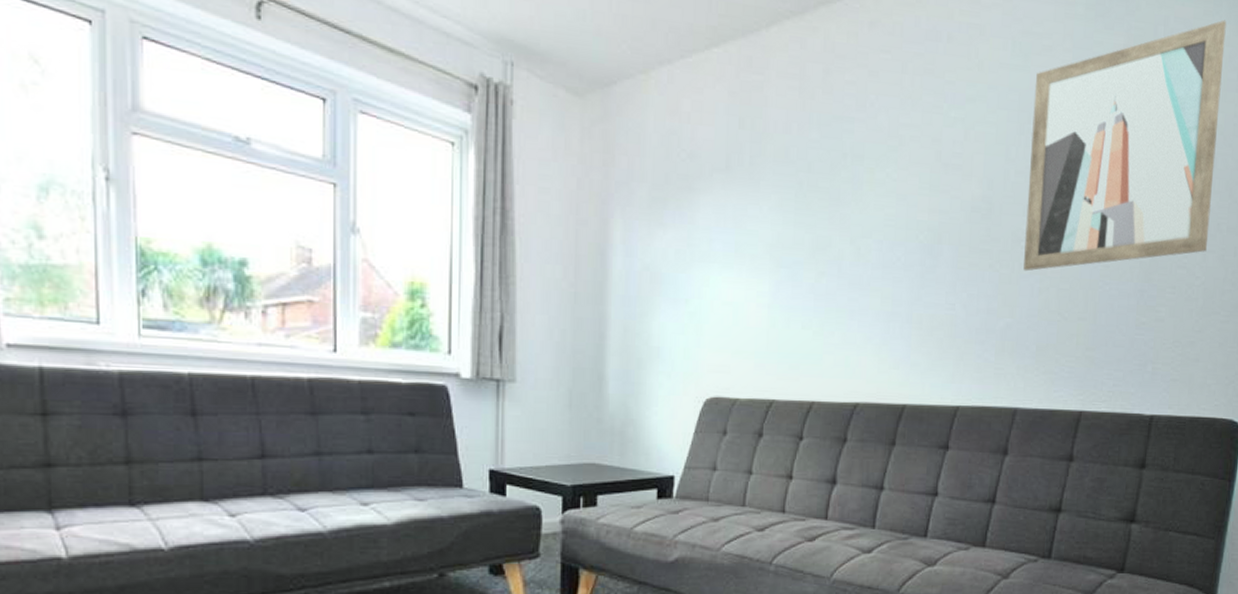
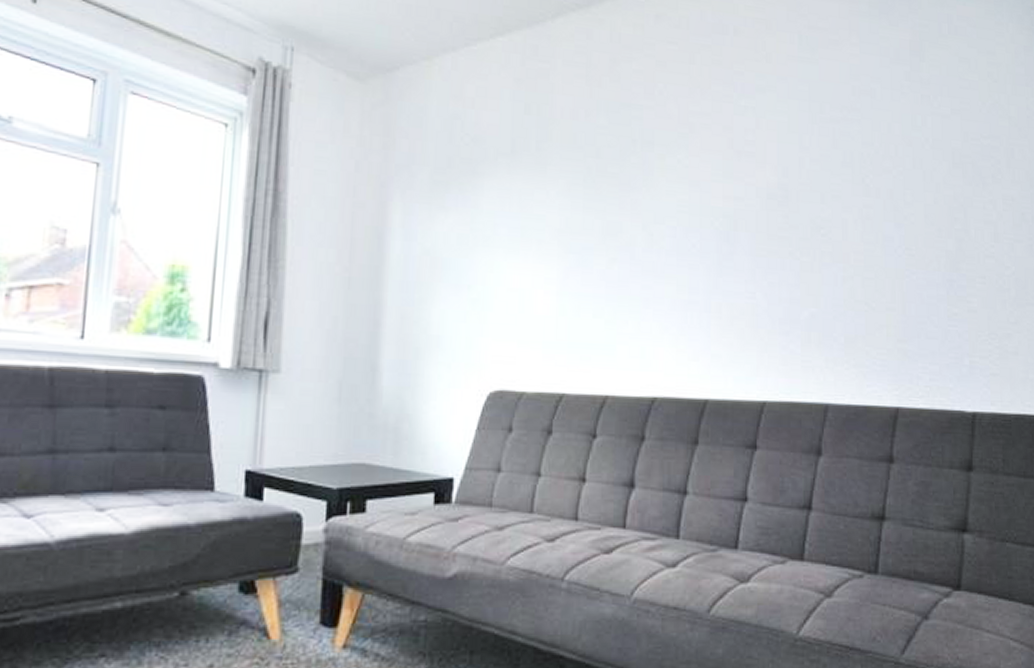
wall art: present [1023,20,1226,272] -> none [824,19,1014,260]

